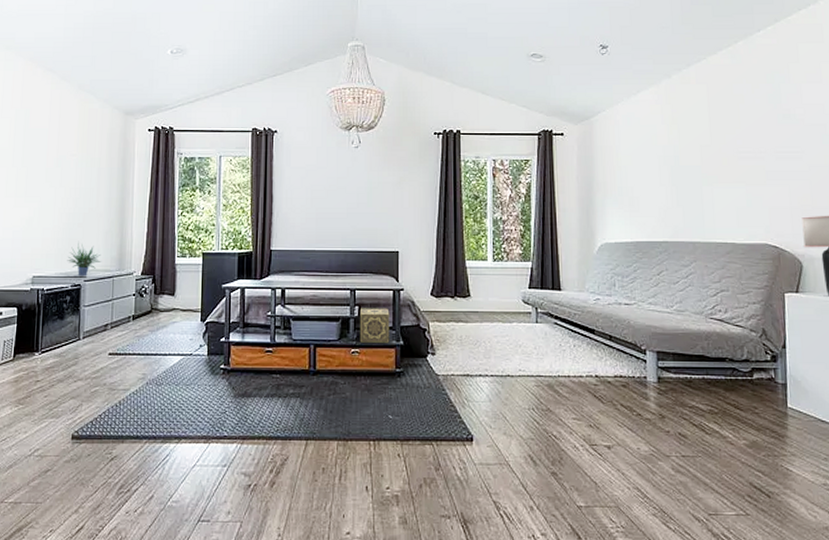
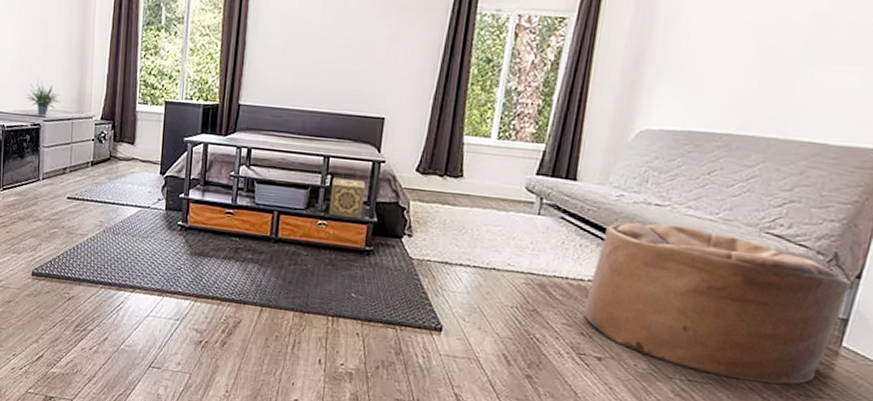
bean bag chair: none [588,319,781,449] -> present [583,221,852,385]

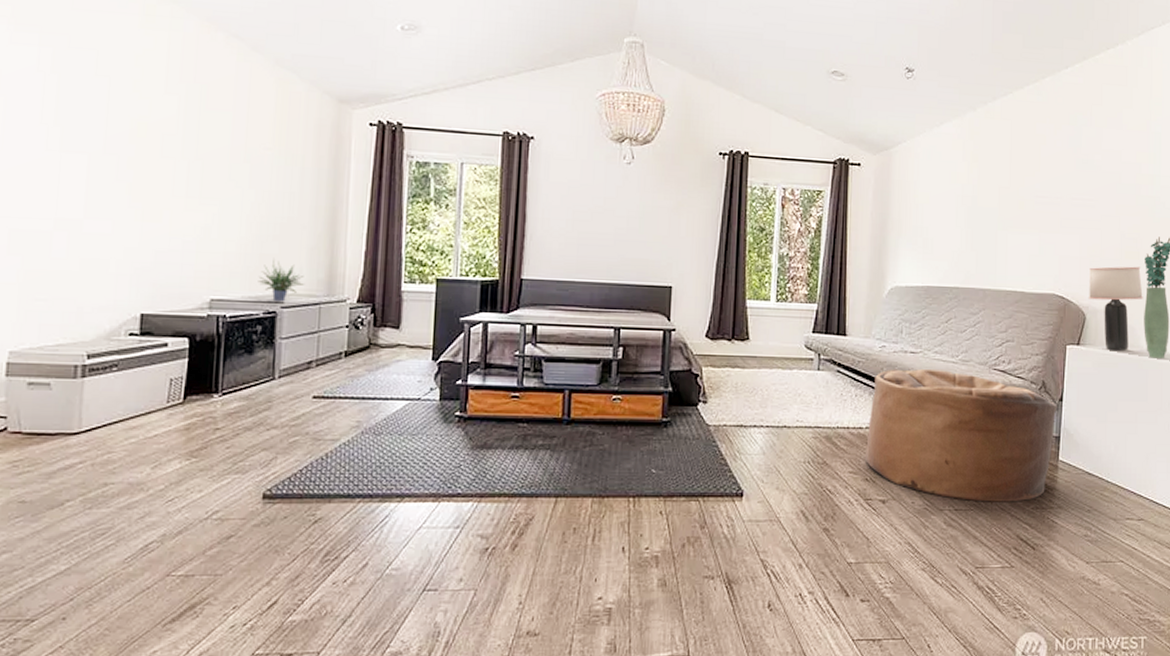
decorative box: present [328,177,366,218] -> none [622,349,658,389]

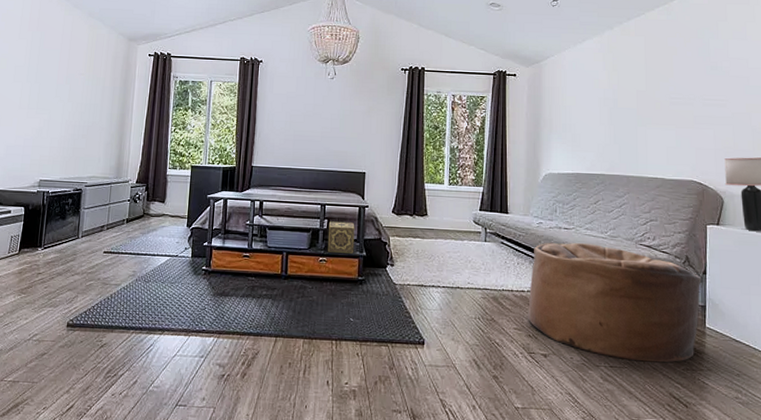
potted plant: present [258,259,305,302] -> none [71,151,102,182]
decorative box: none [622,349,658,389] -> present [327,221,355,253]

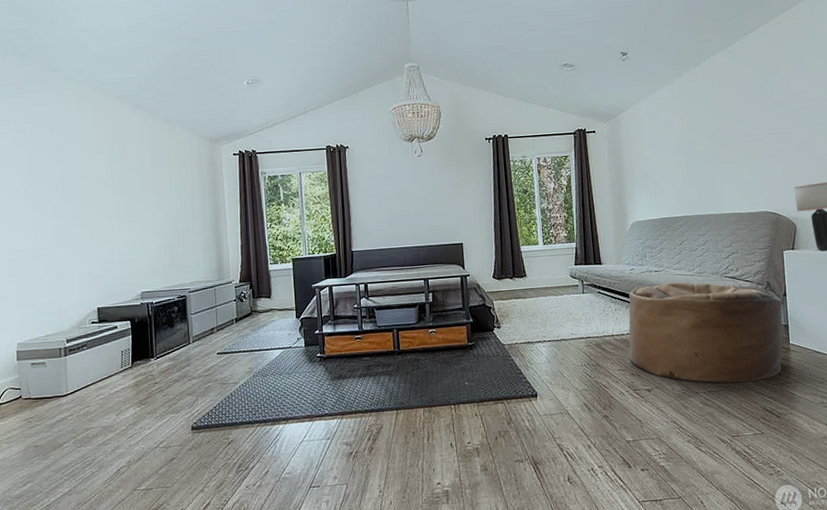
decorative box: present [327,221,355,253] -> none [434,292,461,324]

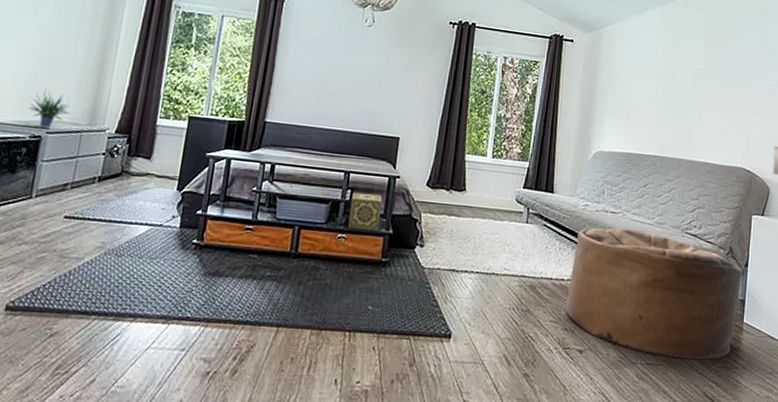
potted plant: none [171,258,203,289] -> present [28,88,71,128]
decorative box: none [434,292,461,324] -> present [347,192,383,231]

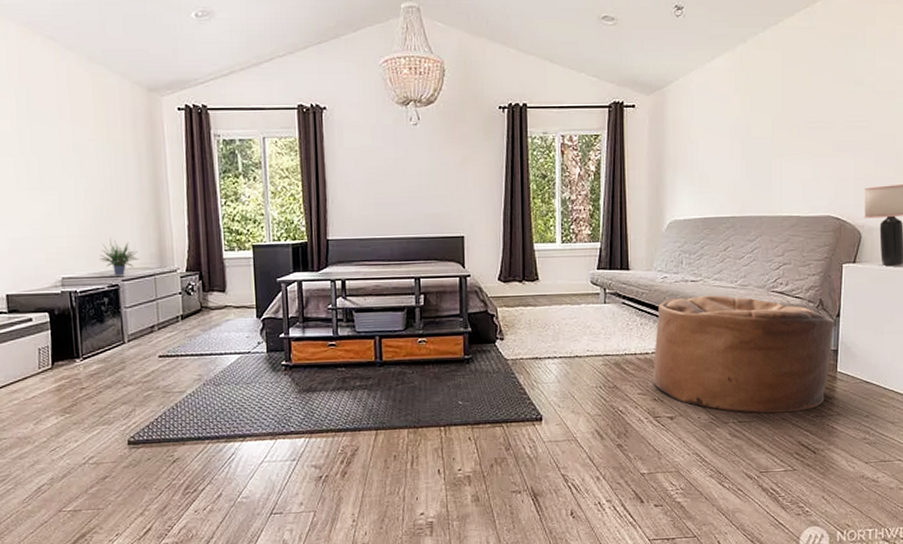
decorative box: present [347,192,383,231] -> none [426,295,457,332]

